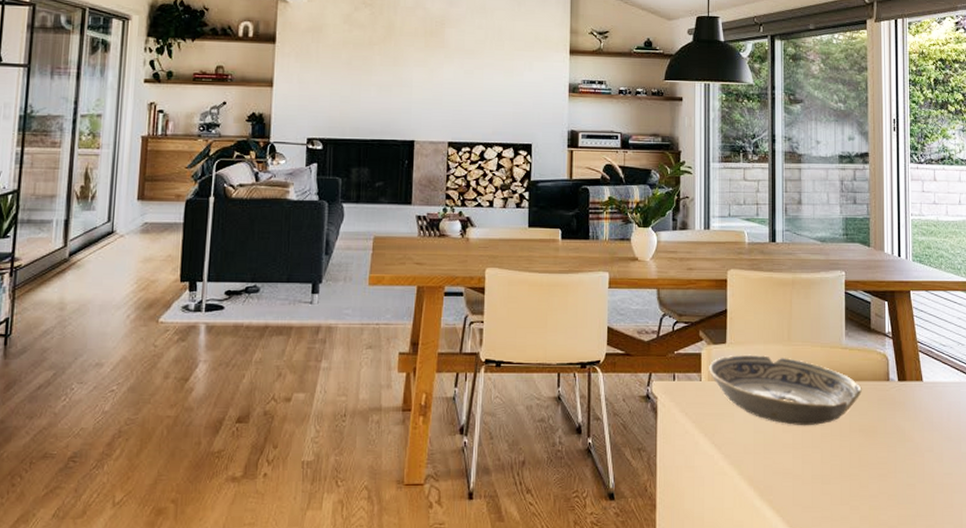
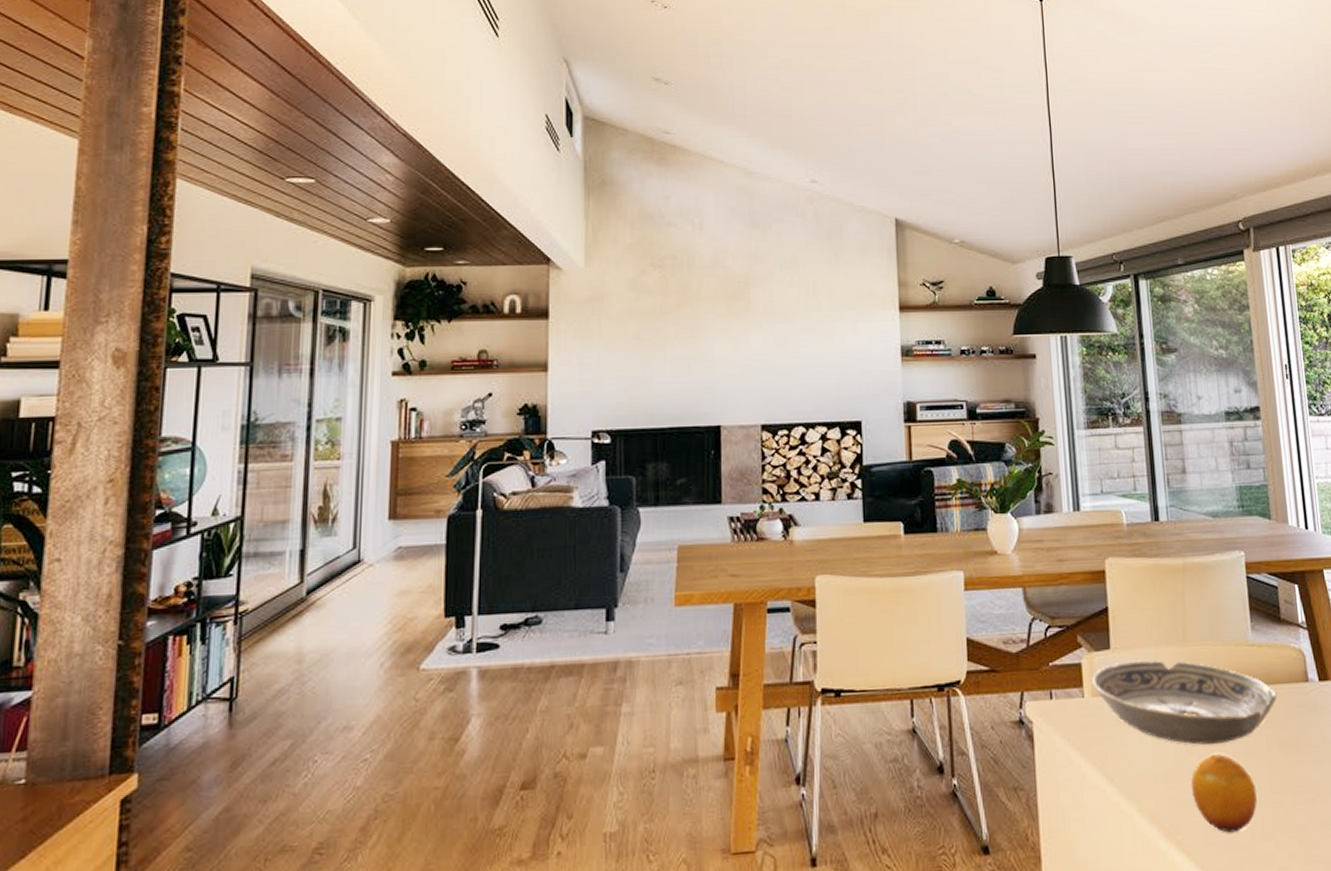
fruit: none [785,434,838,497] -> present [1191,754,1257,833]

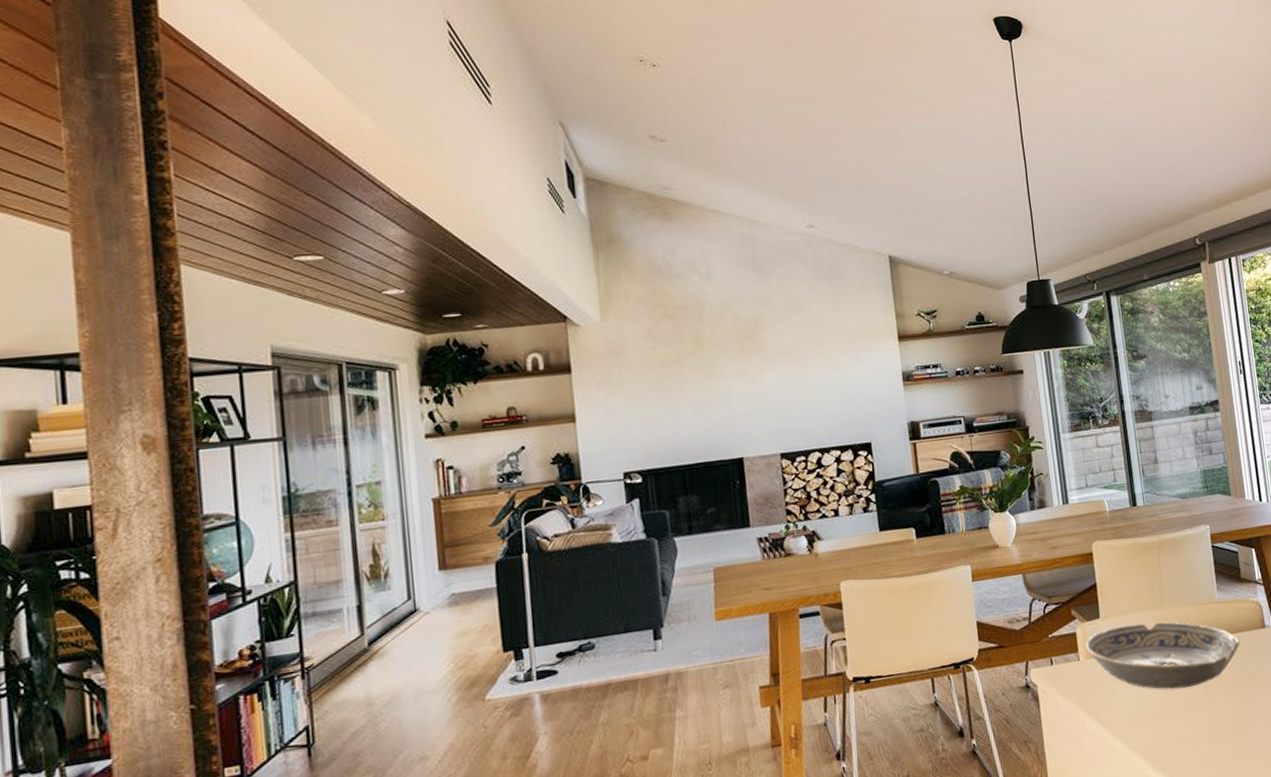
fruit: present [1191,754,1257,833] -> none [1171,694,1226,757]

